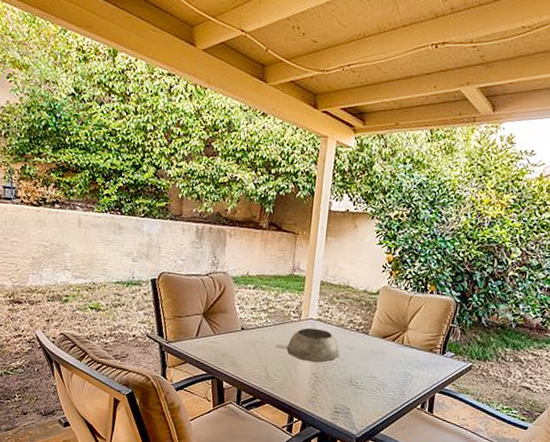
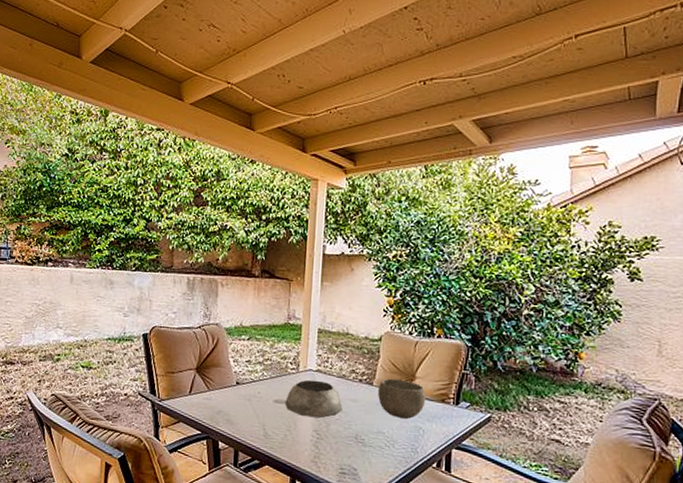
bowl: none [372,329,416,366] -> present [378,378,426,420]

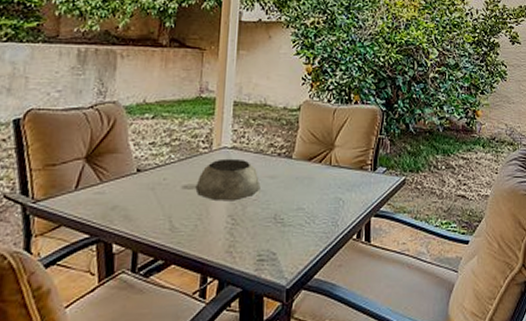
bowl: present [378,378,426,420] -> none [297,149,345,192]

